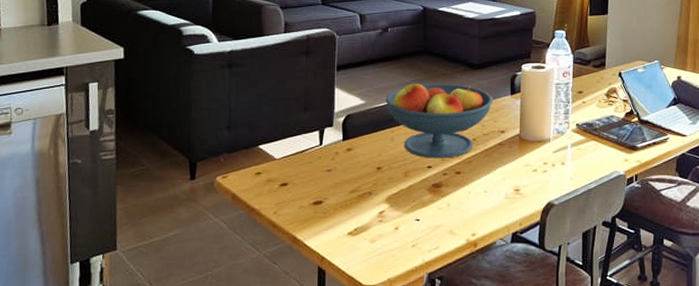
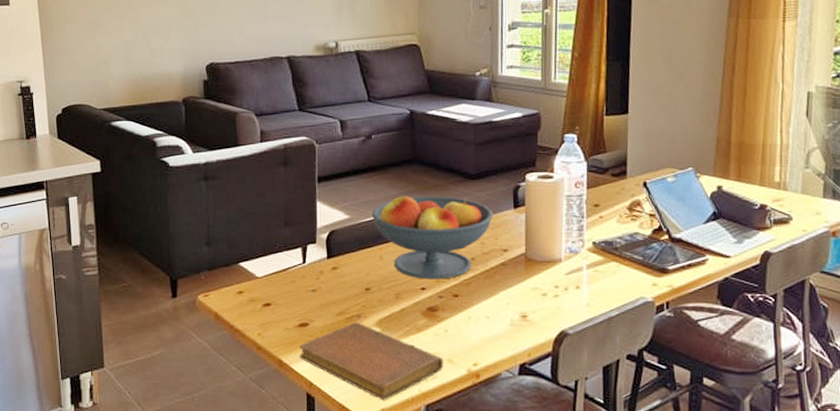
notebook: none [313,199,445,271] -> present [300,322,444,401]

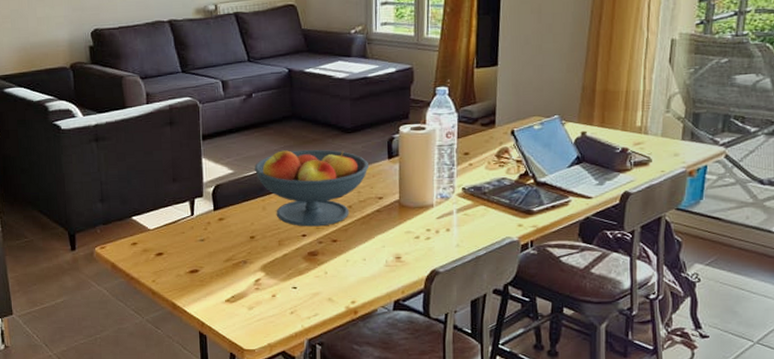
notebook: present [300,322,444,401] -> none [191,267,324,336]

